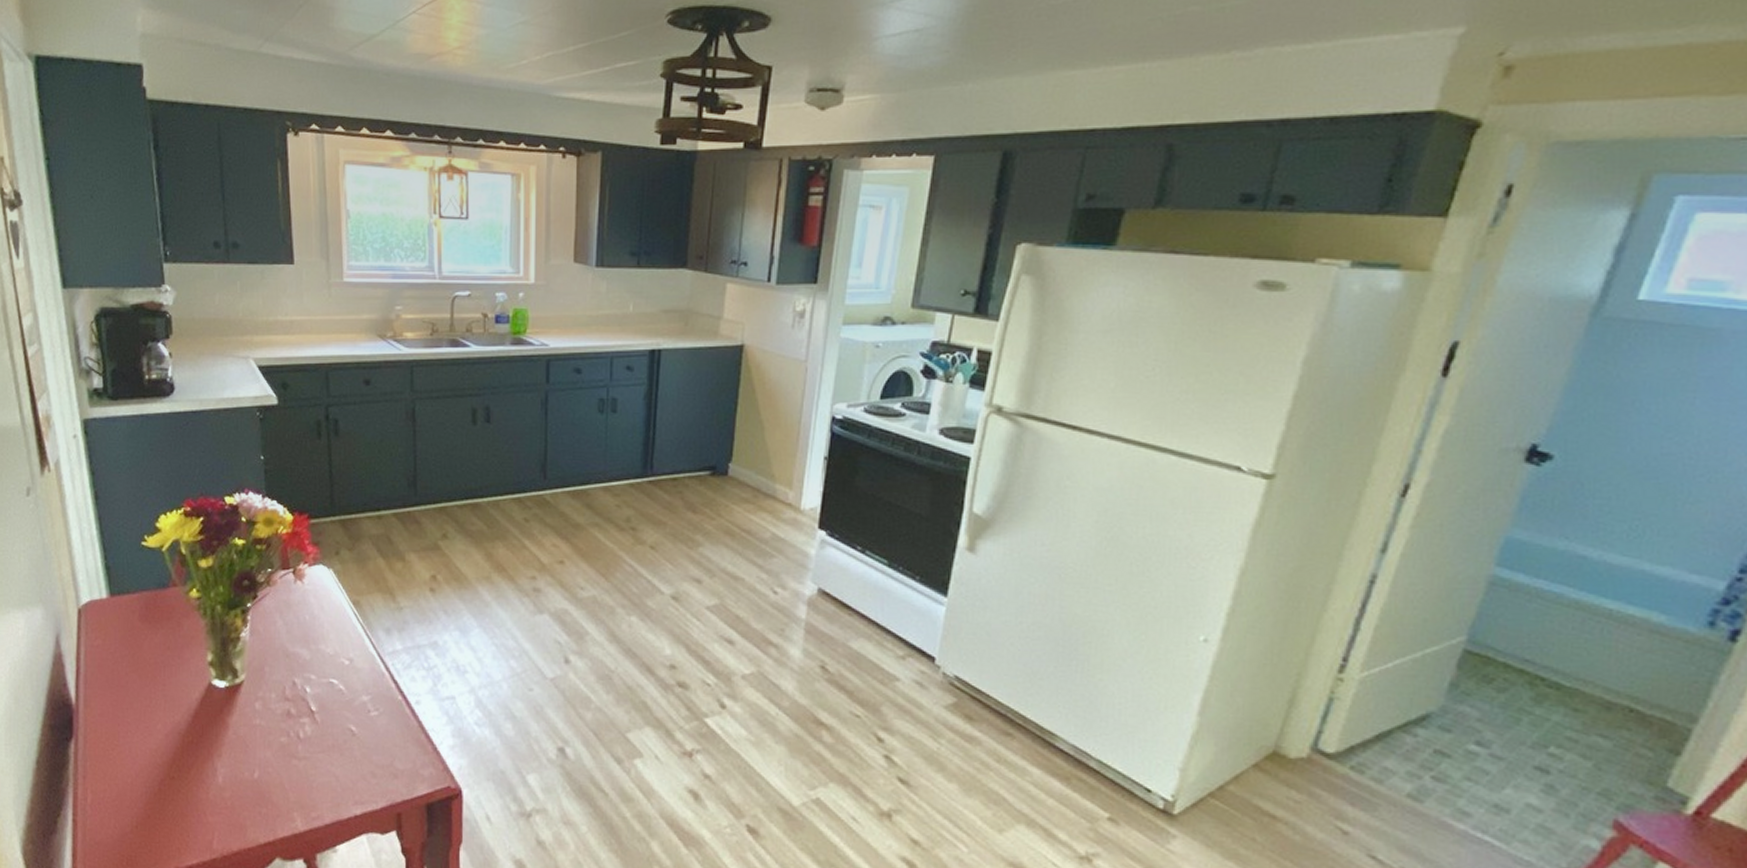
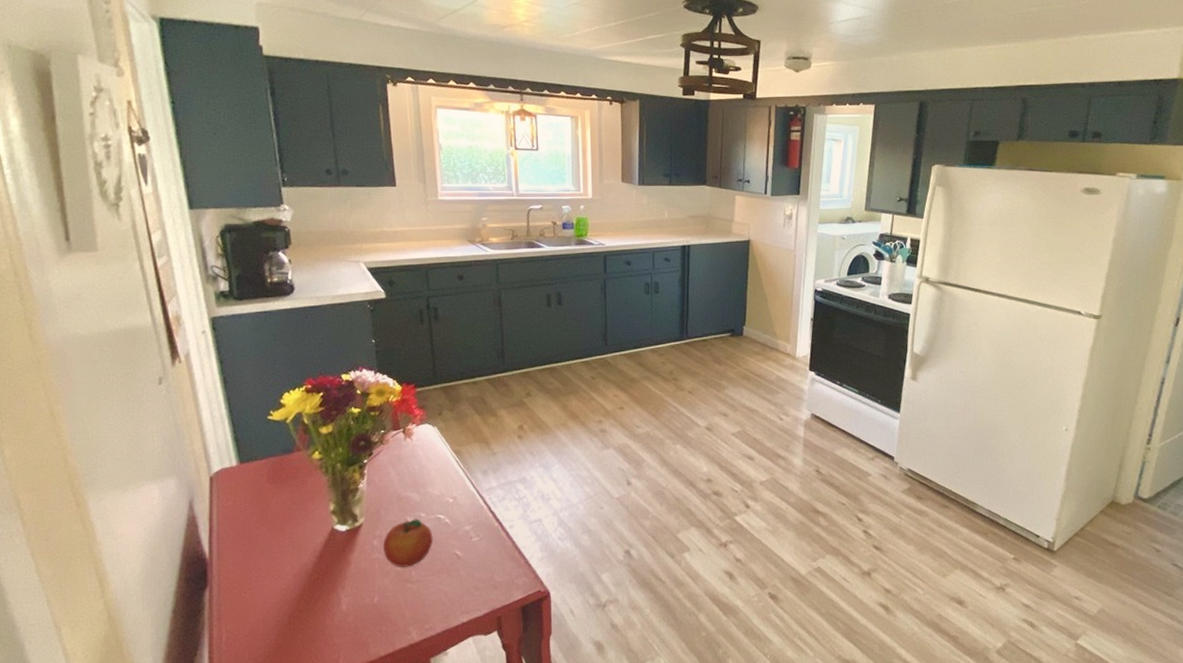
fruit: none [266,681,324,739] -> present [383,519,433,567]

